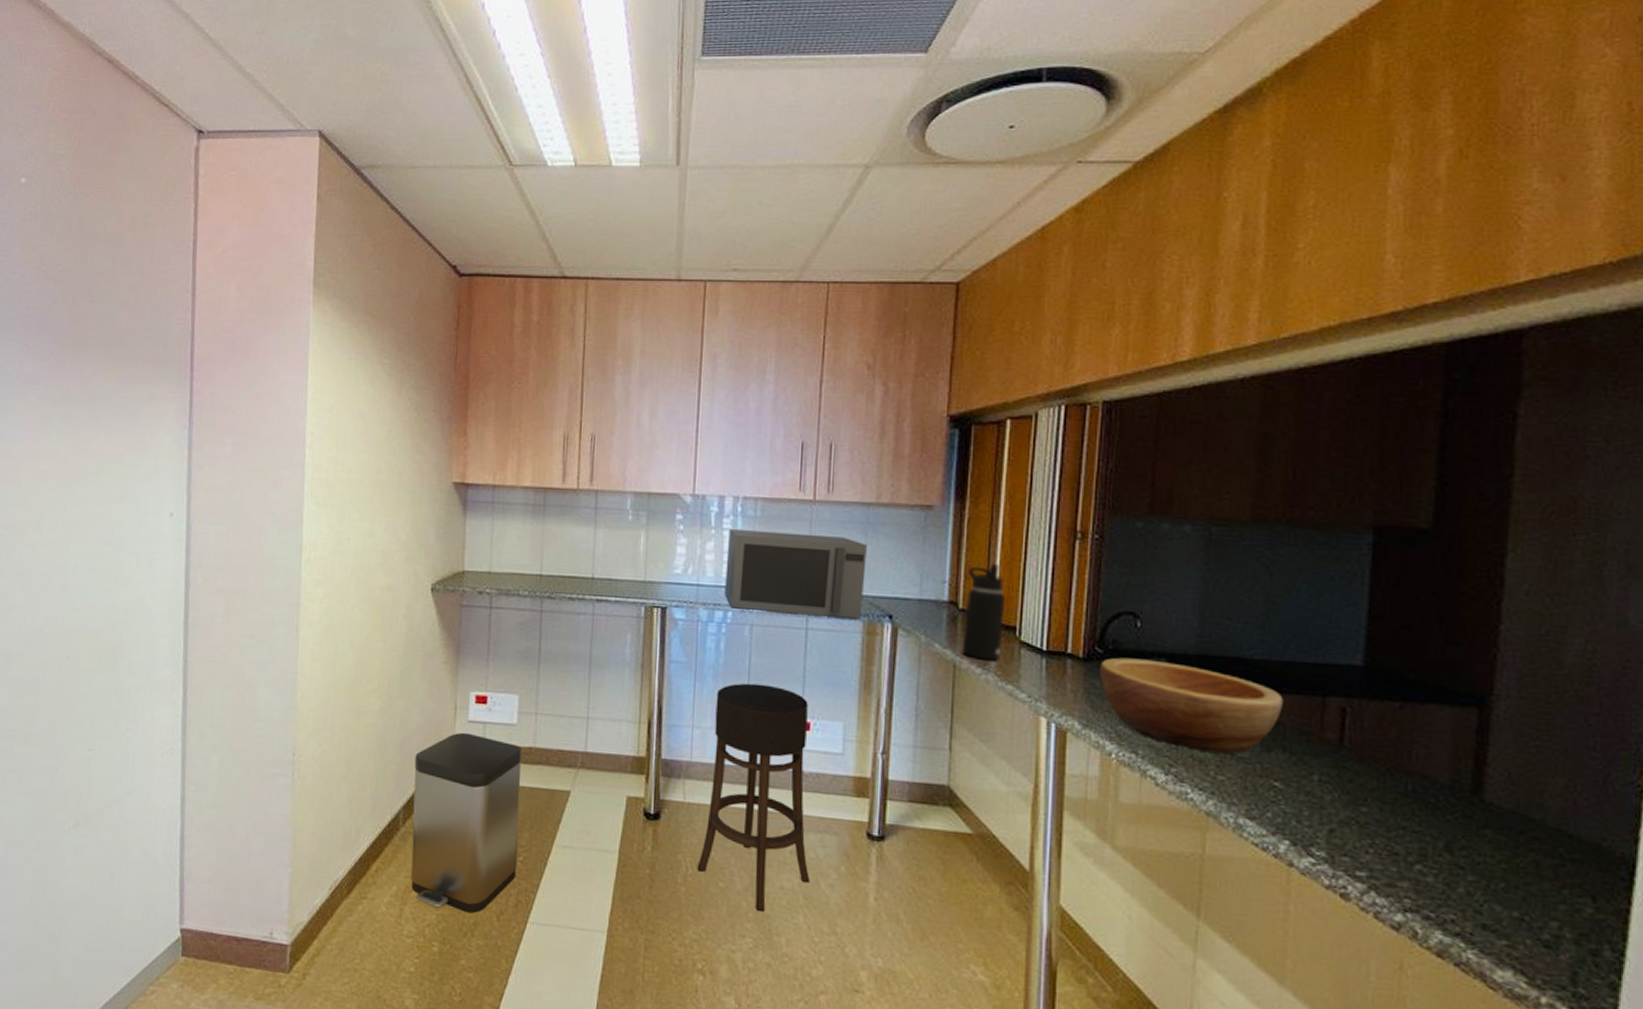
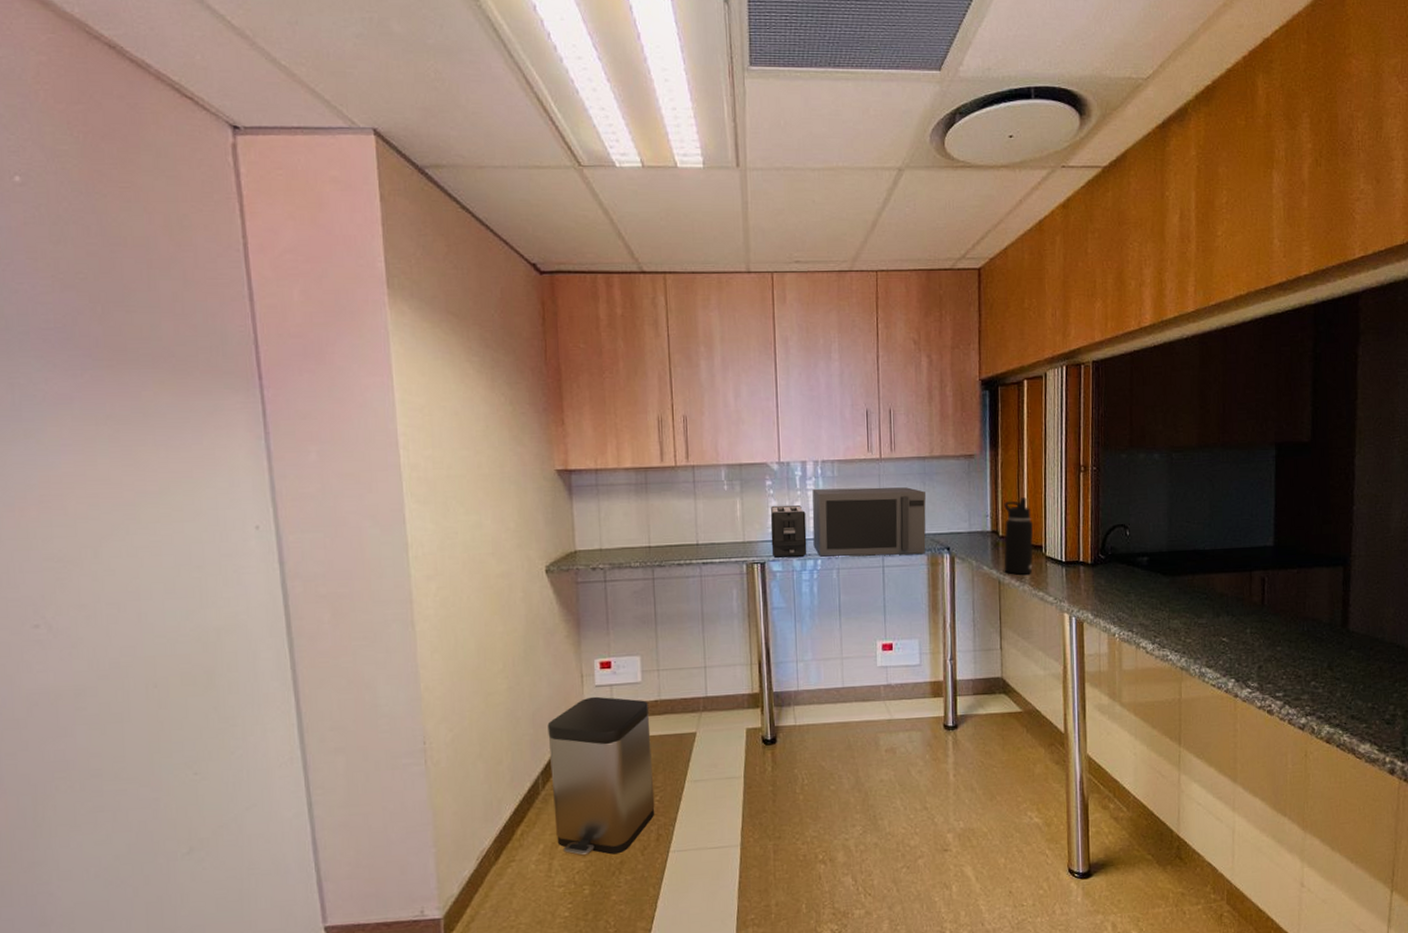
toaster: none [675,543,719,607] -> present [770,504,807,558]
bar stool: present [697,683,809,911] -> none [811,617,902,803]
bowl: present [1099,657,1283,755] -> none [1103,559,1226,623]

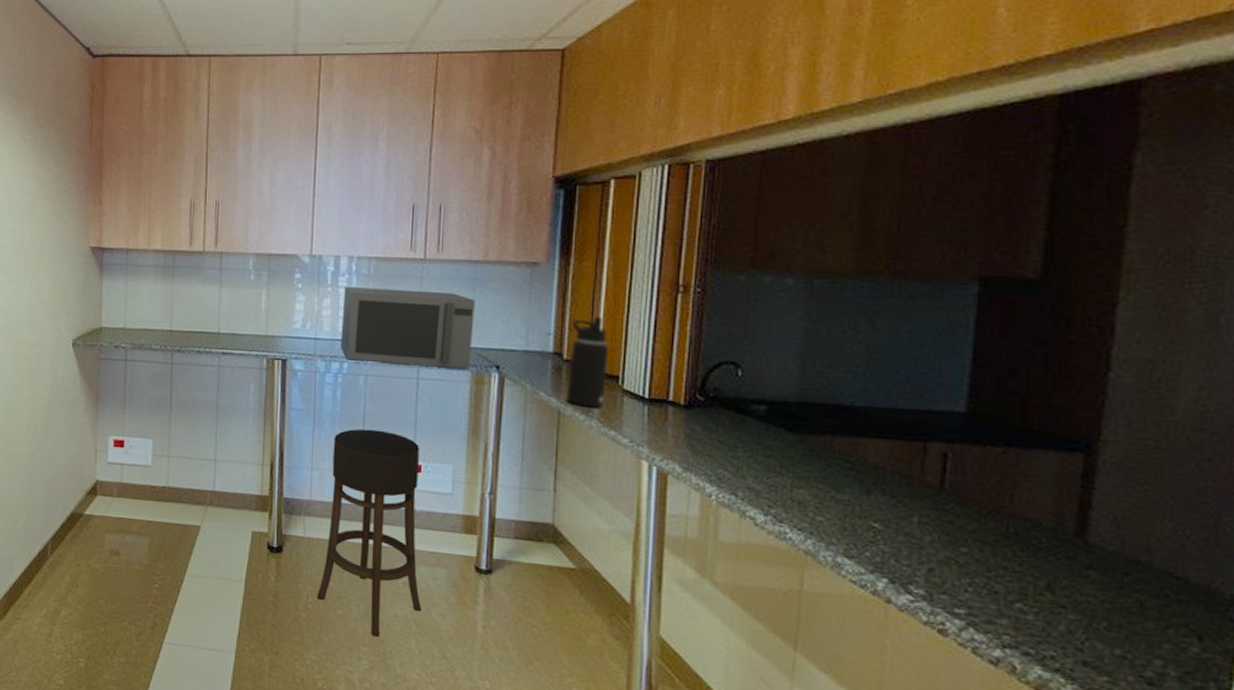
pedal bin: present [547,696,655,856] -> none [59,472,156,634]
toaster: present [770,504,807,558] -> none [294,300,335,359]
bar stool: none [811,617,902,803] -> present [317,428,421,637]

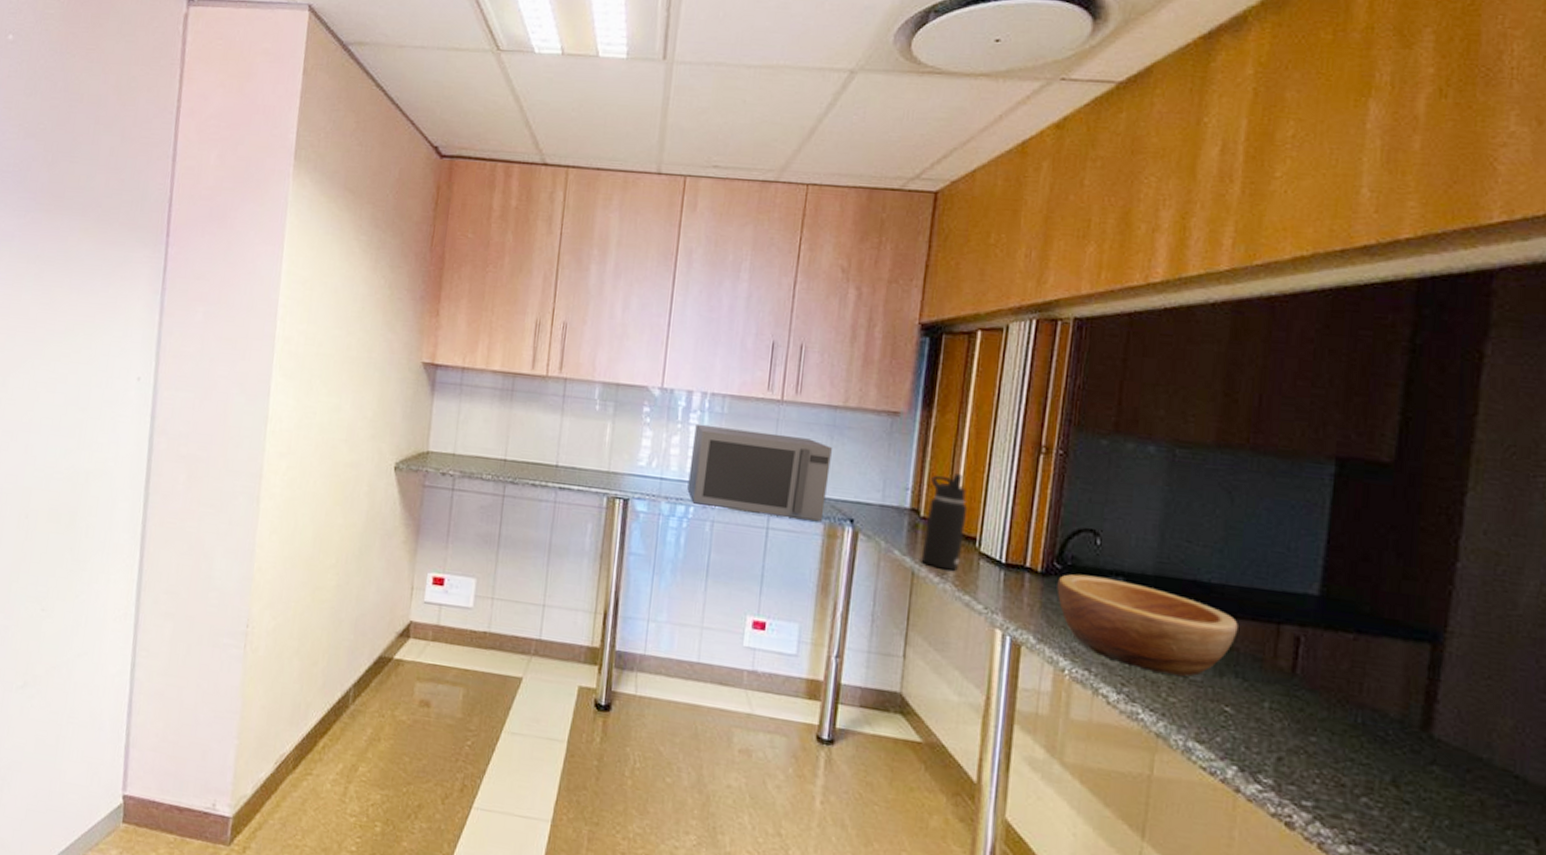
bar stool: present [317,428,421,637] -> none [645,579,765,809]
bowl: none [700,404,884,497] -> present [1057,574,1238,678]

